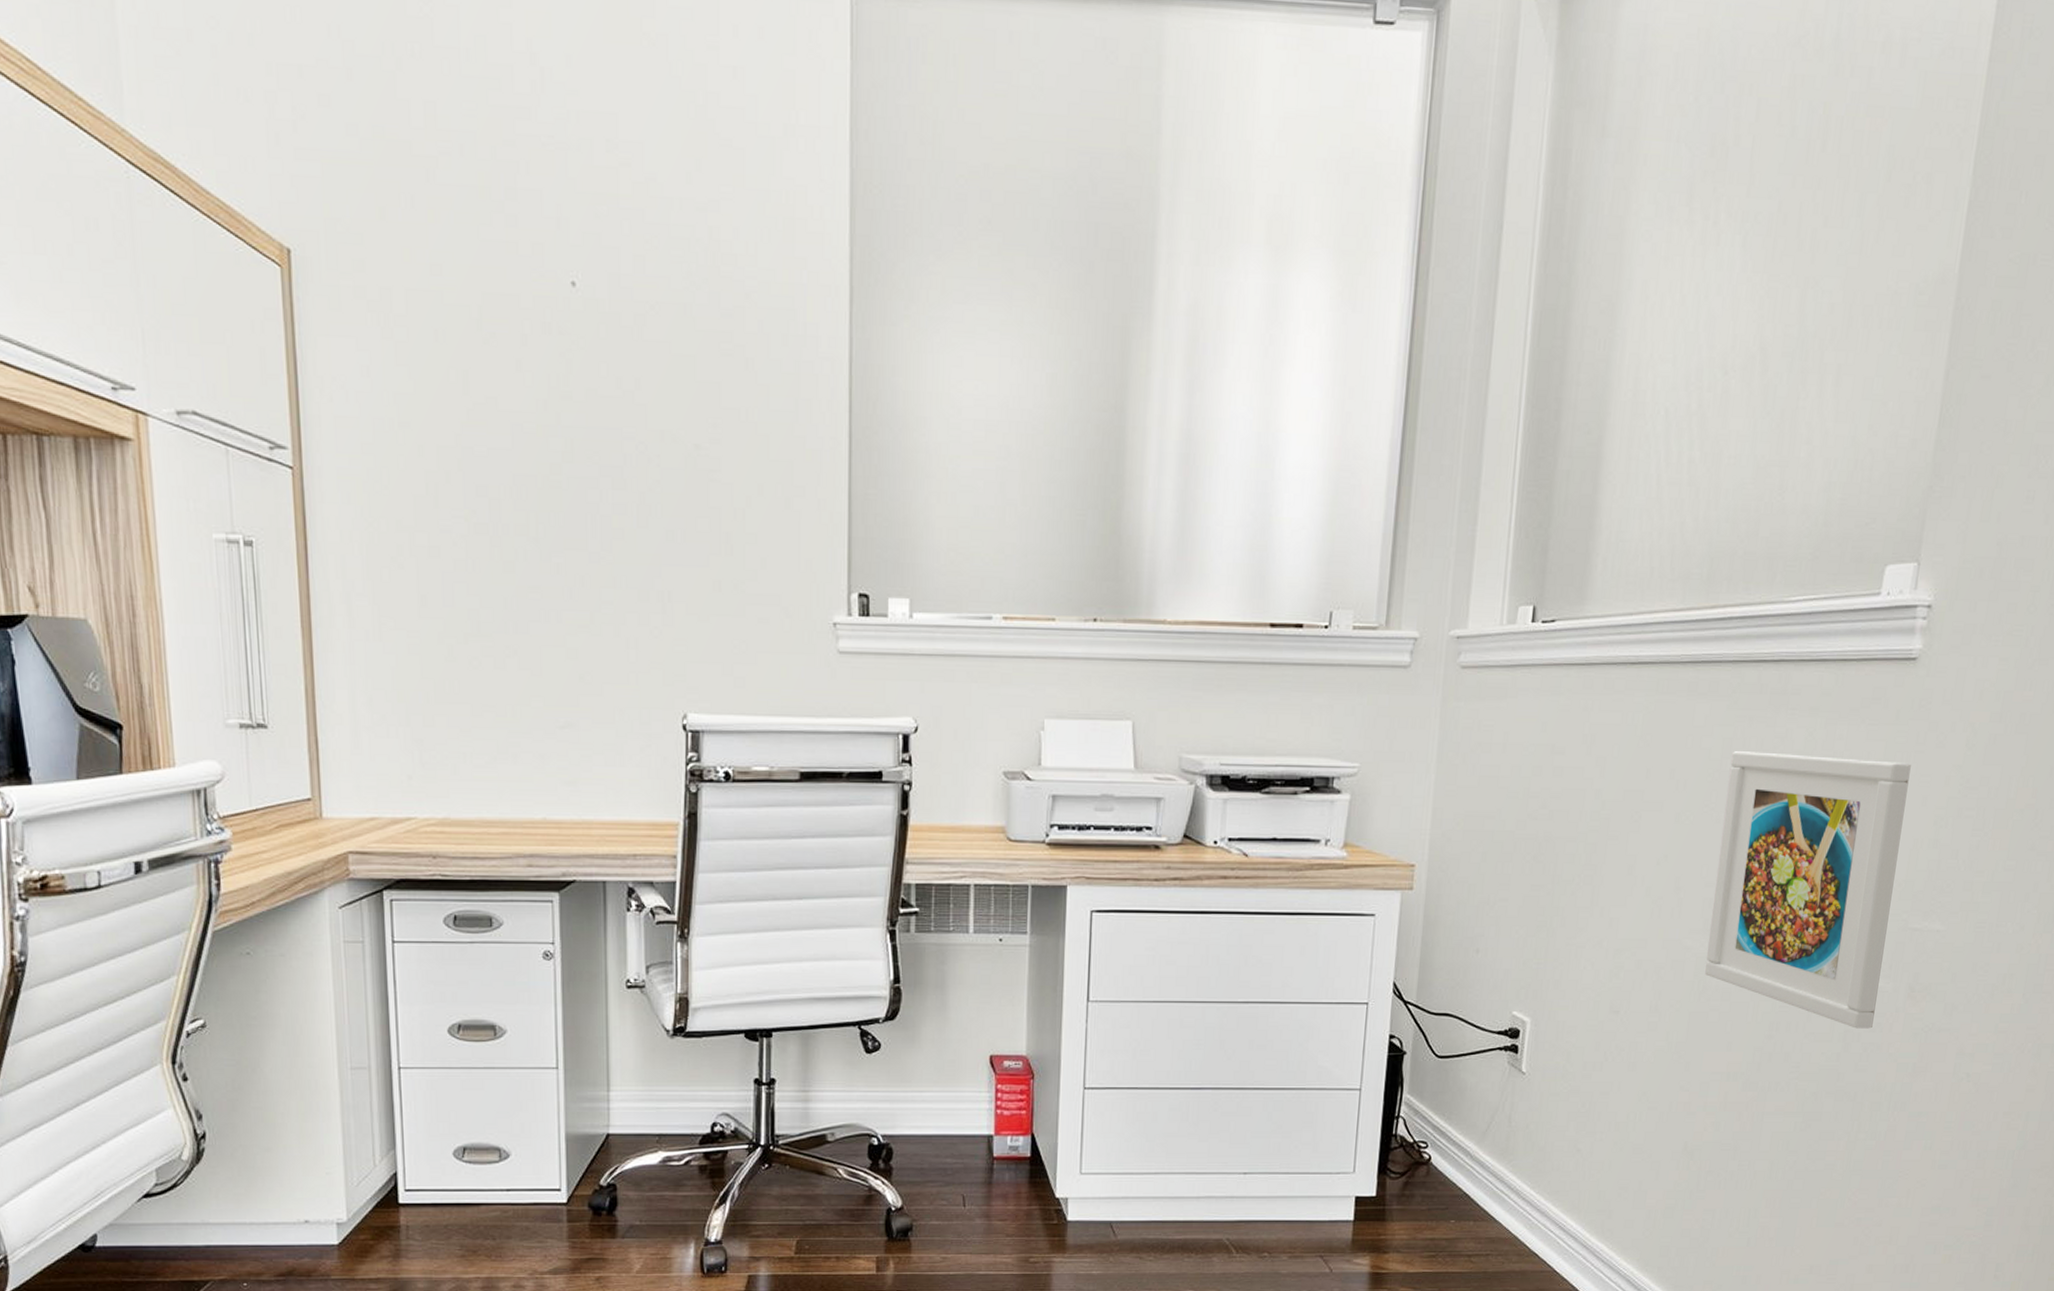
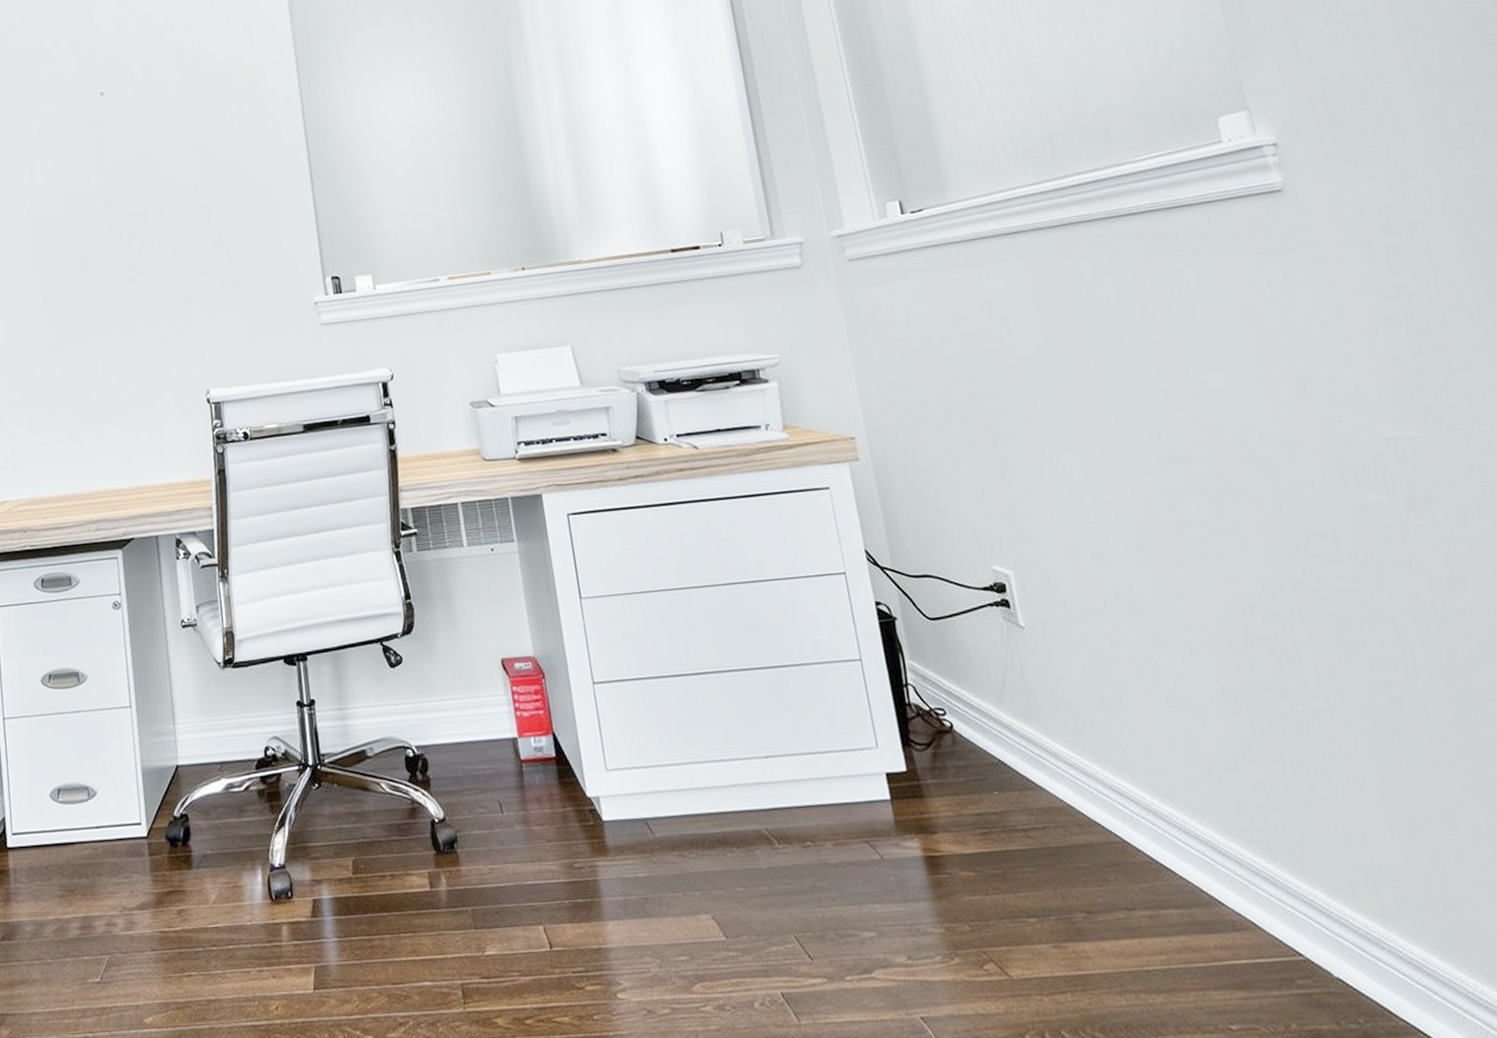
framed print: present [1704,751,1911,1029] -> none [1129,282,1383,547]

